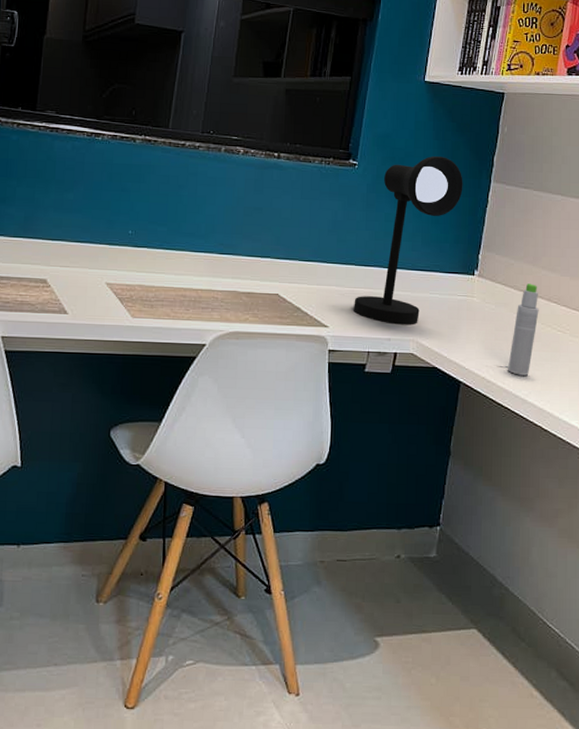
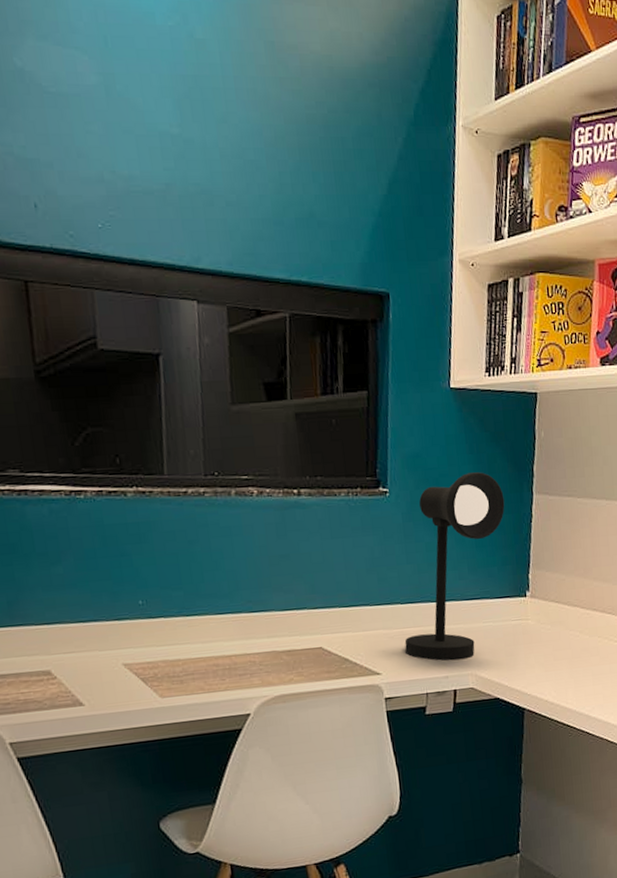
bottle: present [508,283,539,376] -> none [569,597,595,693]

